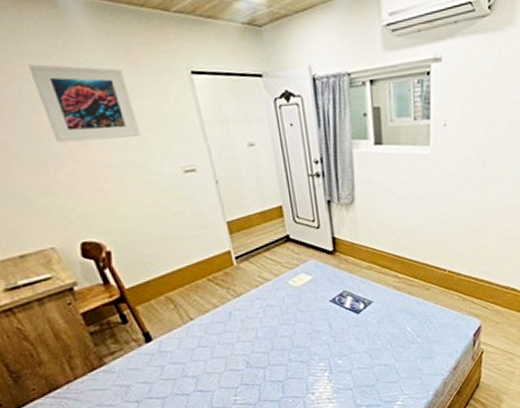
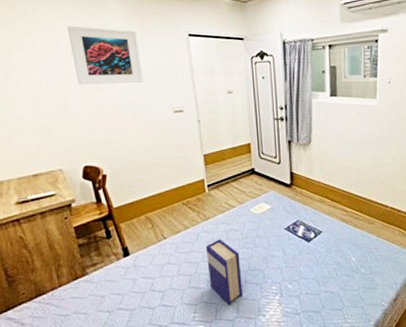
hardback book: none [240,316,288,386] -> present [205,239,243,306]

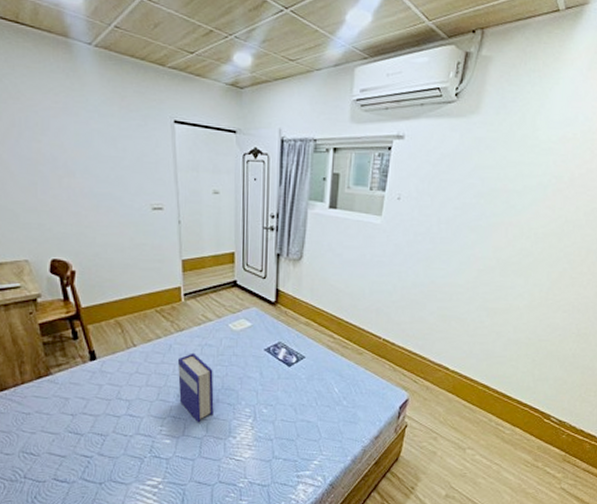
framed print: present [67,26,143,85] -> none [38,98,120,172]

